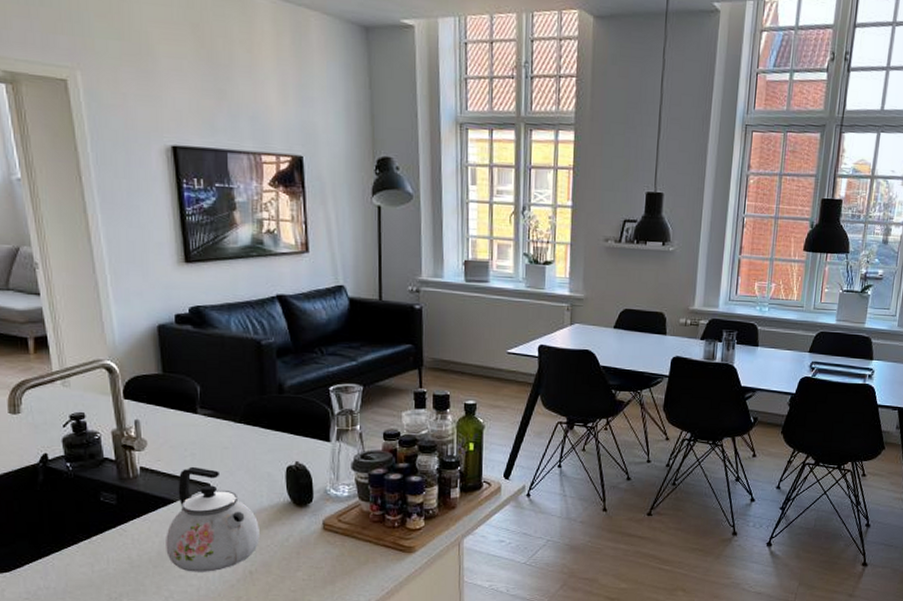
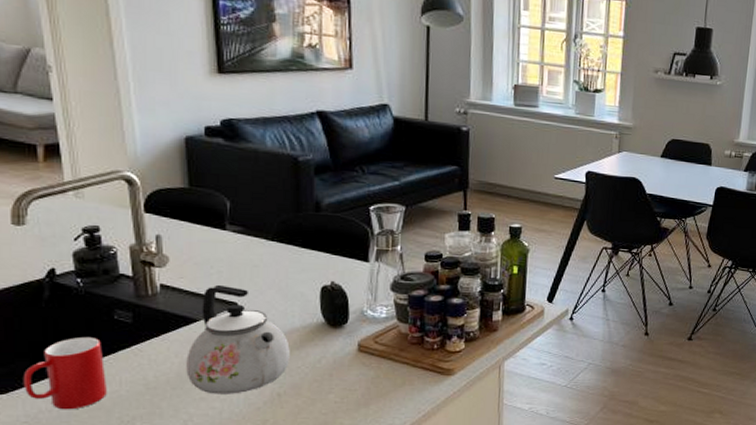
cup: none [23,517,96,587] -> present [23,336,107,410]

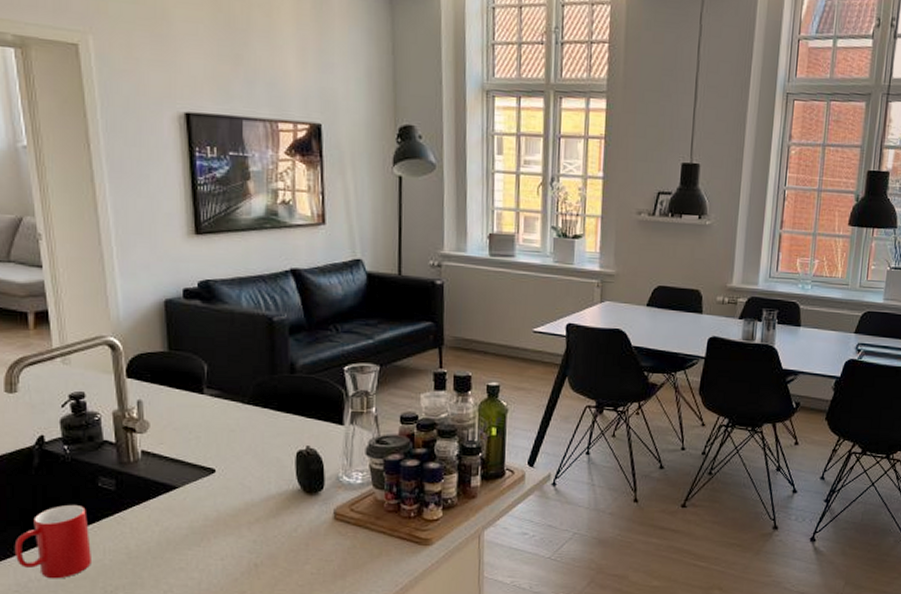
kettle: present [186,284,290,394] -> none [166,450,266,564]

